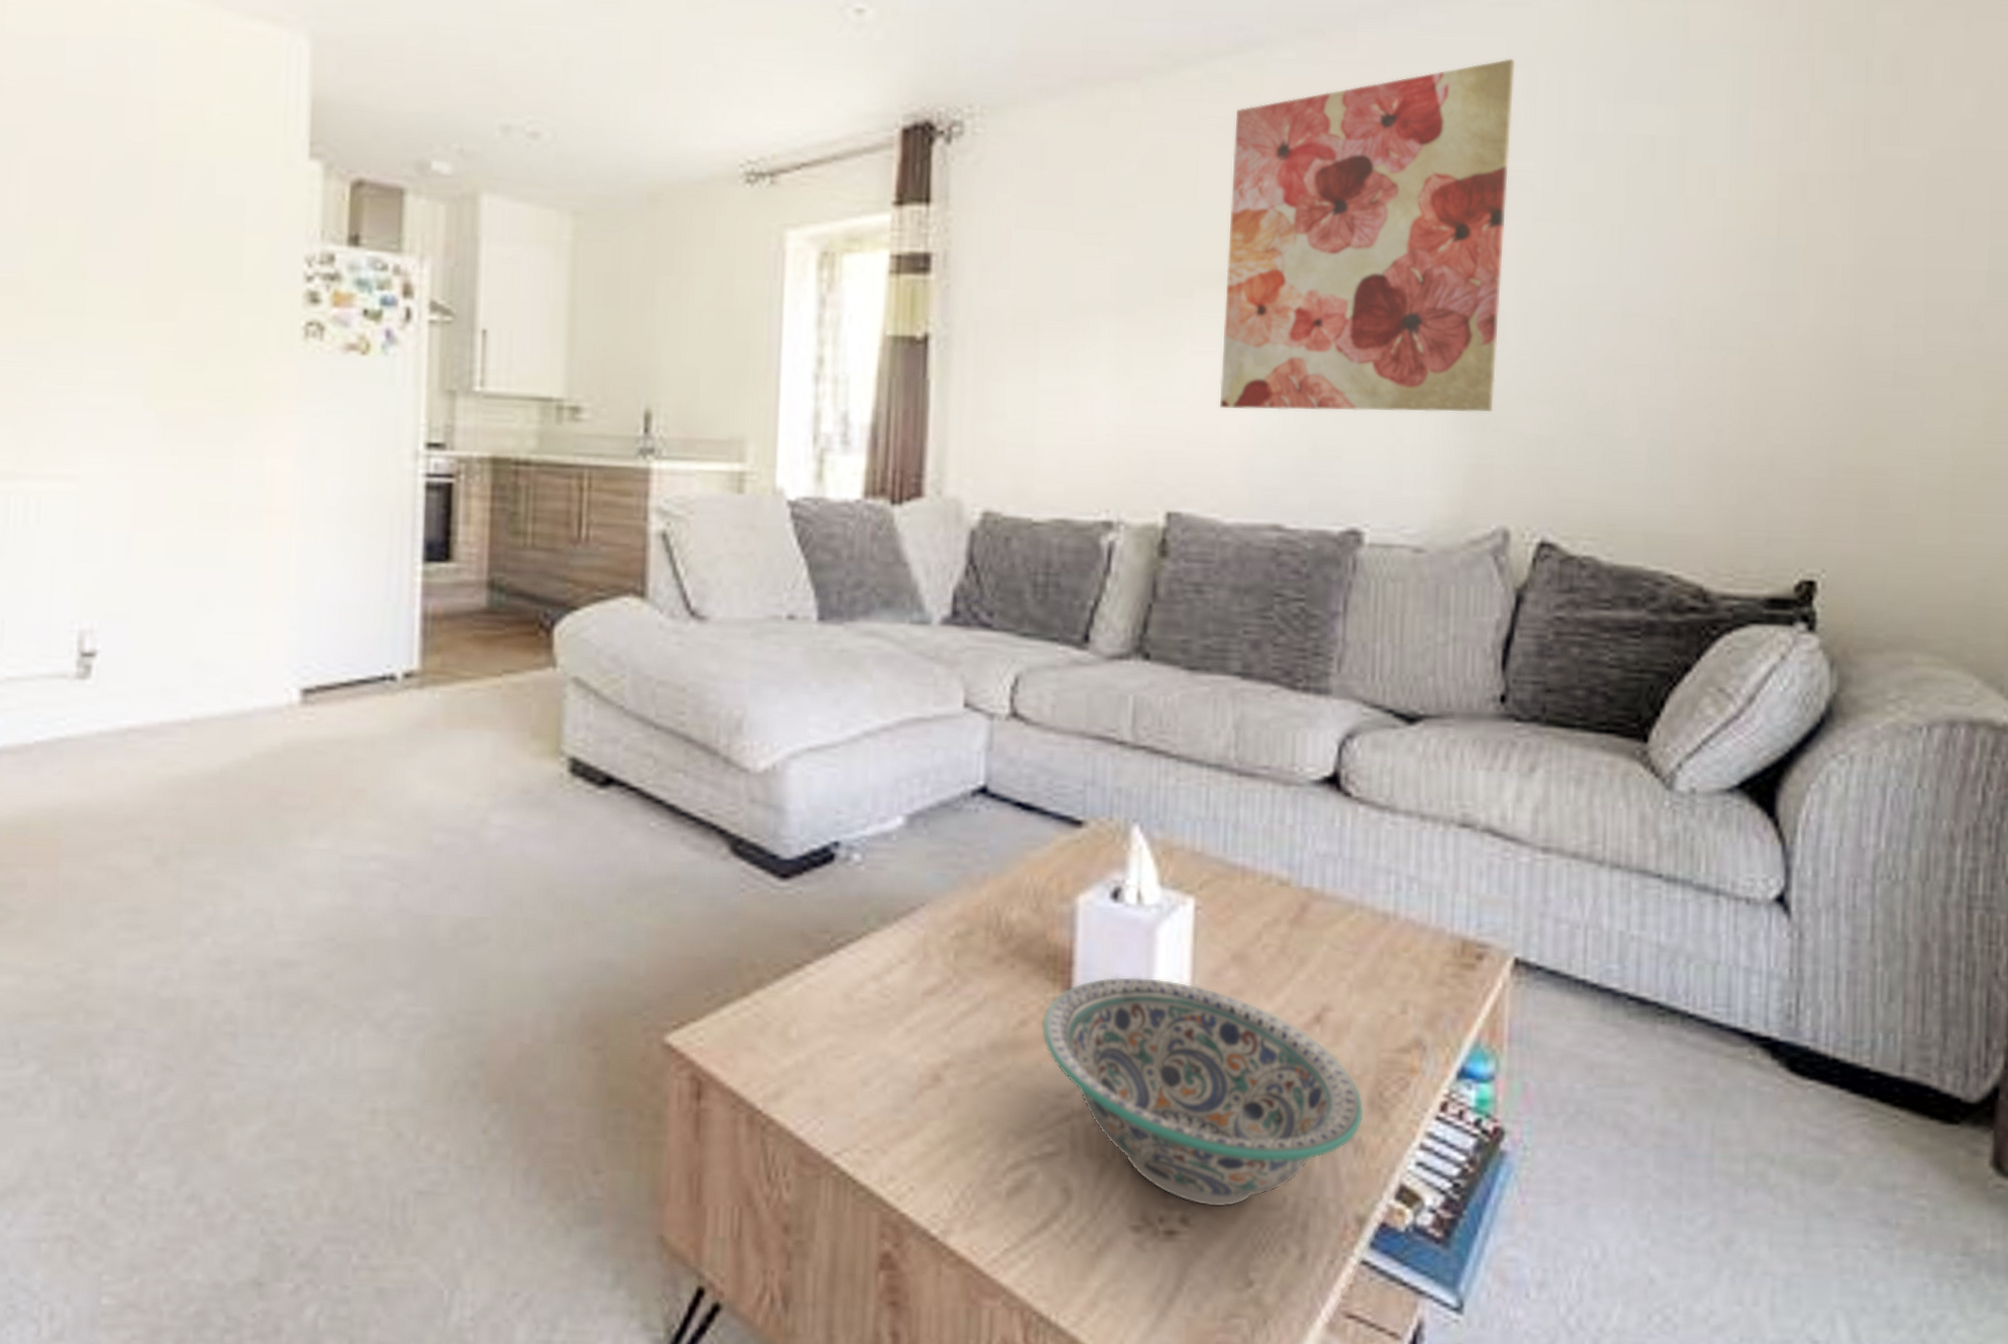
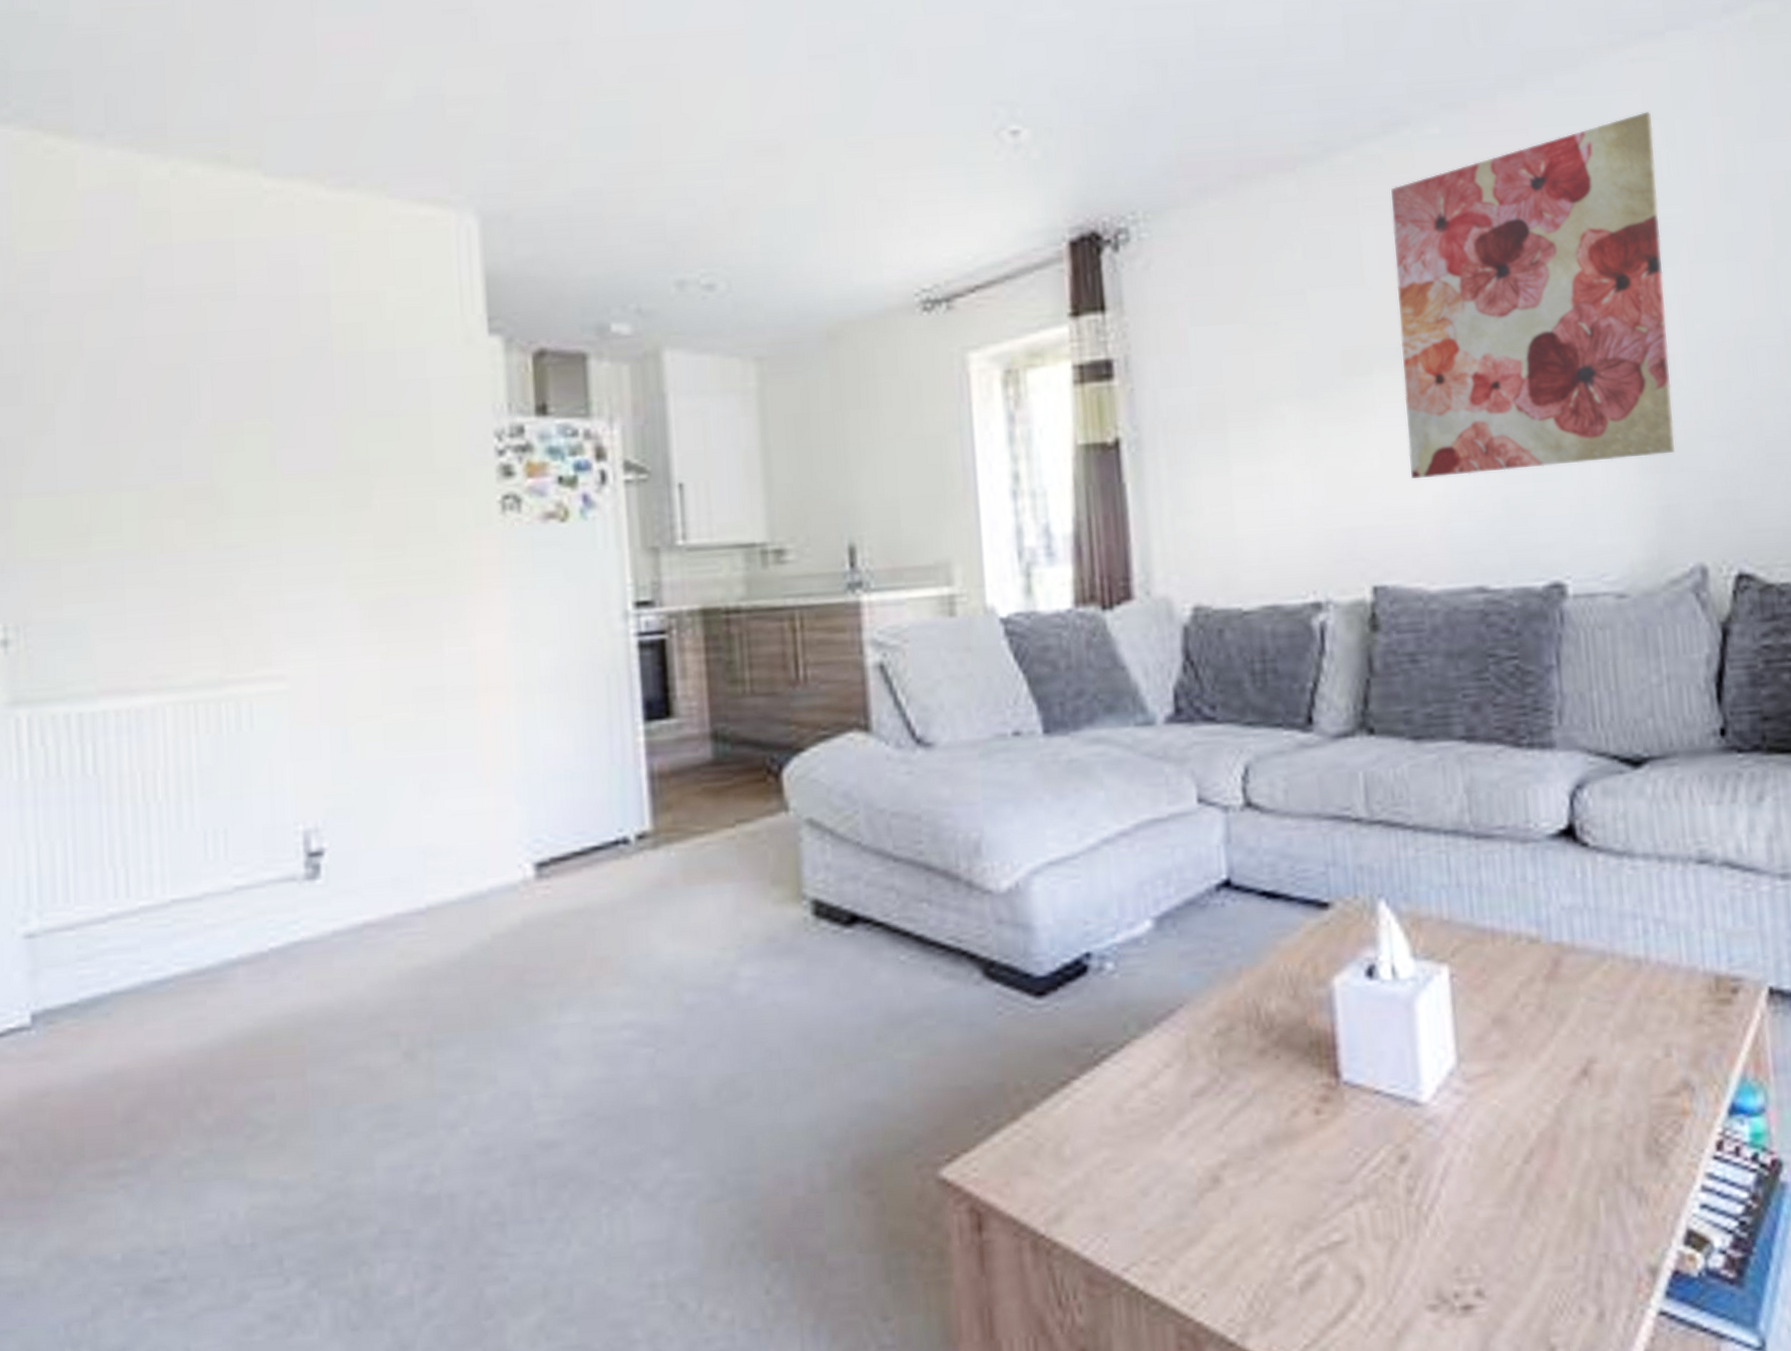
decorative bowl: present [1041,976,1365,1208] -> none [1313,1051,1643,1276]

